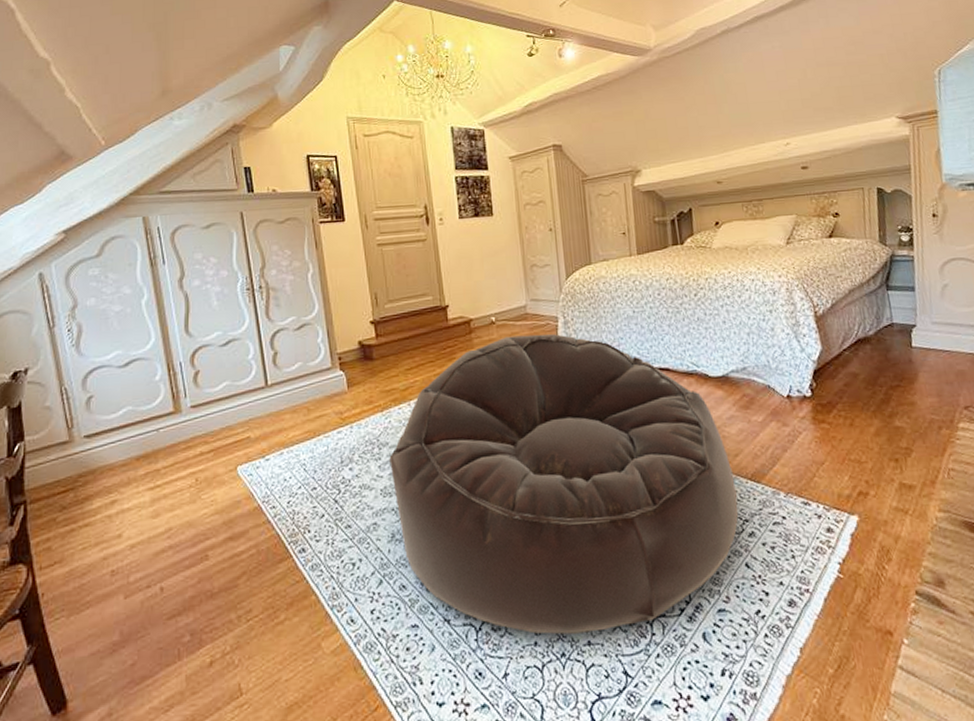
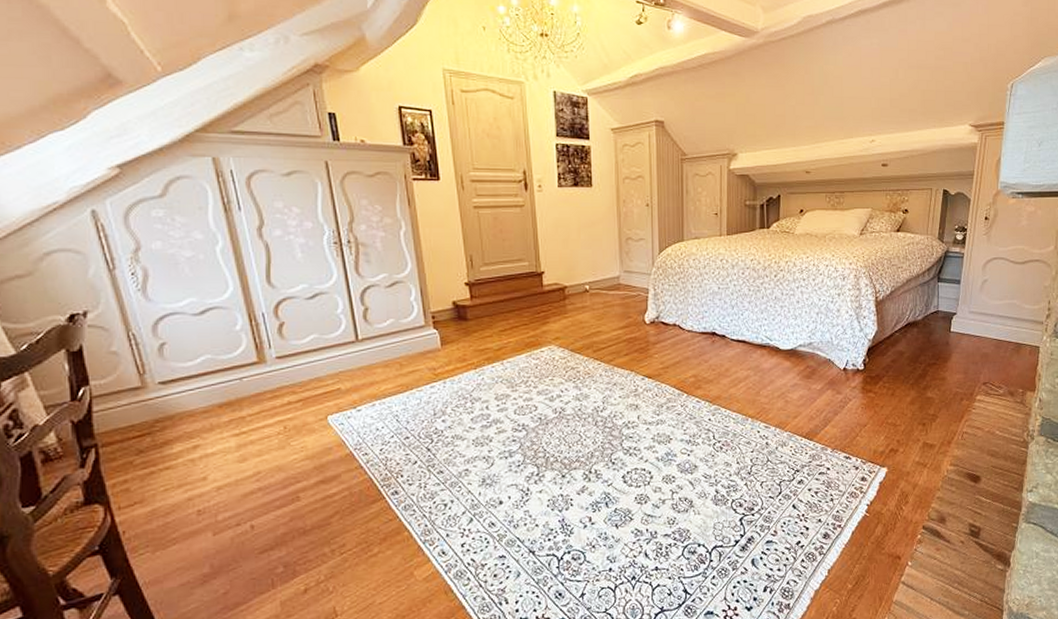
beanbag: present [389,334,739,635] -> none [482,304,792,562]

